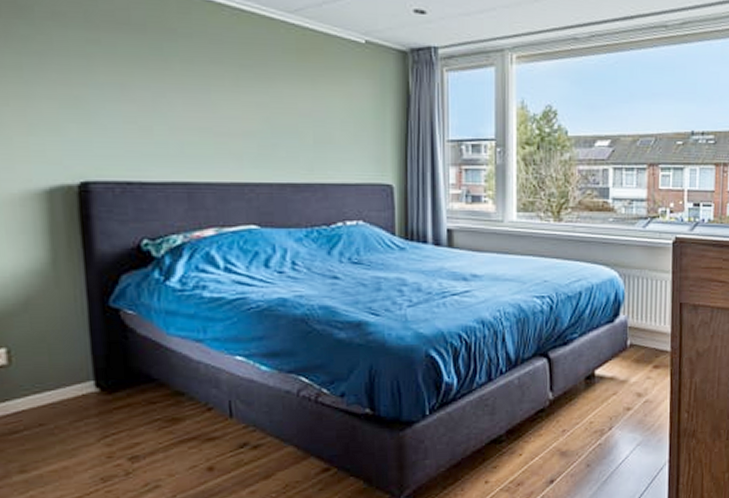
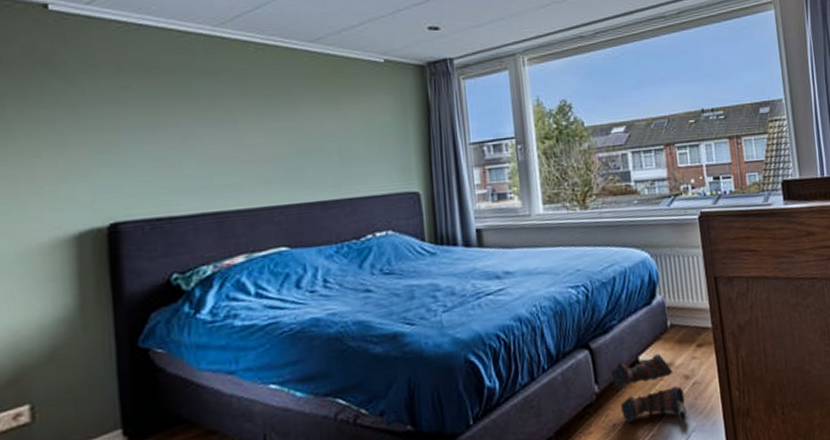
boots: none [566,370,636,439] -> present [610,353,688,426]

